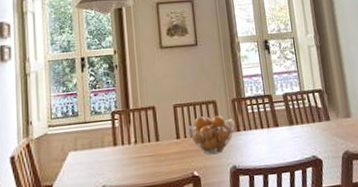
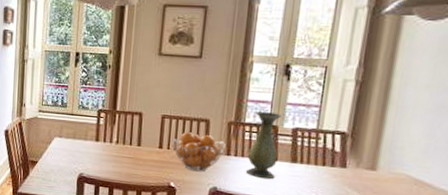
vase: none [251,83,281,147] -> present [245,111,282,180]

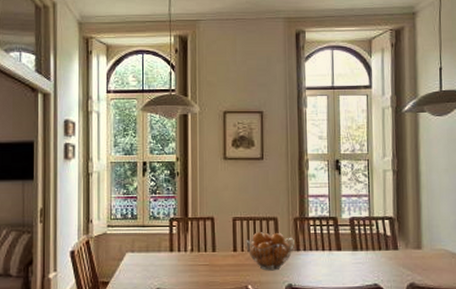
vase: present [245,111,282,180] -> none [315,205,342,270]

